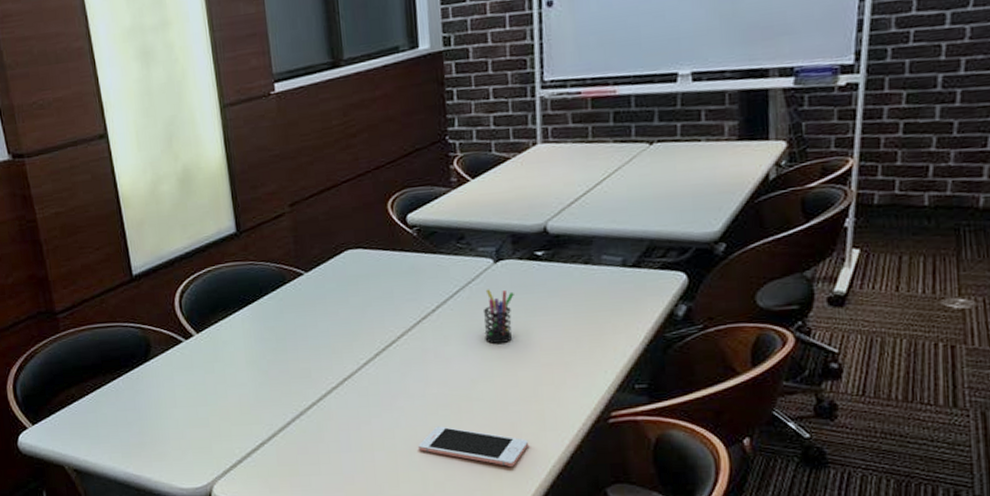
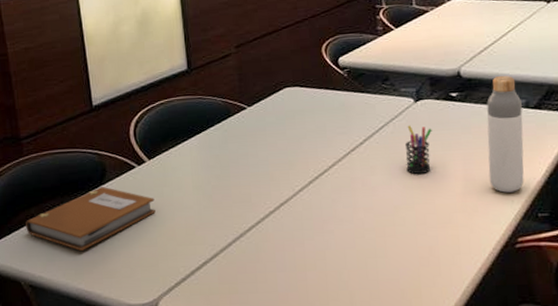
notebook: none [66,363,206,432] -> present [26,187,155,251]
cell phone: present [419,426,528,466] -> none [347,248,445,287]
bottle: none [577,229,620,363] -> present [487,75,524,193]

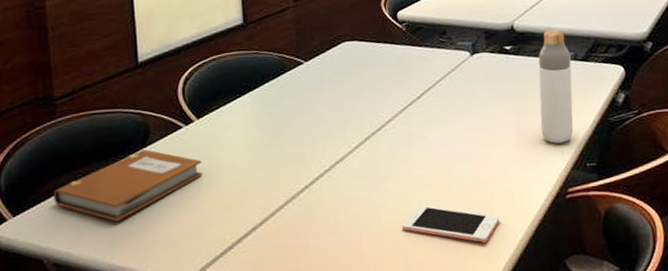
cell phone: none [347,248,445,287] -> present [402,205,499,242]
pen holder: present [404,125,432,175] -> none [461,78,487,128]

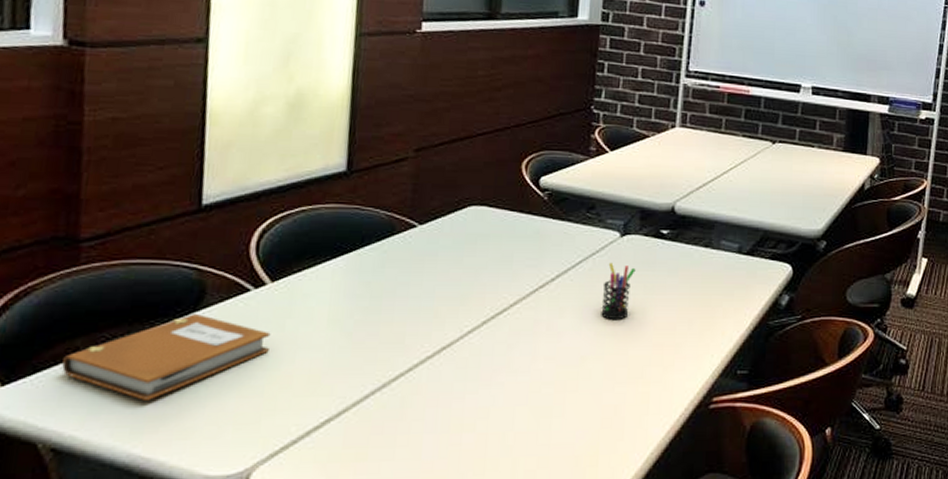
cell phone: present [402,205,499,242] -> none [514,406,629,453]
pen holder: none [461,78,487,128] -> present [601,262,636,321]
bottle: present [538,28,574,144] -> none [690,215,735,346]

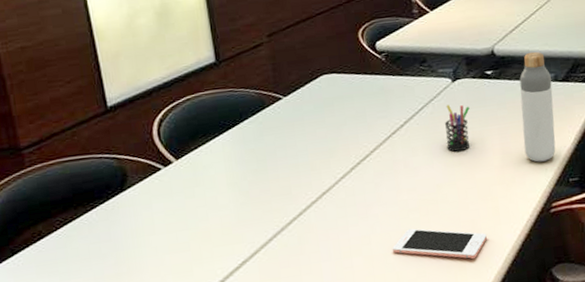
notebook: present [62,314,271,400] -> none [32,193,187,265]
cell phone: none [514,406,629,453] -> present [393,228,487,259]
bottle: none [690,215,735,346] -> present [519,51,556,162]

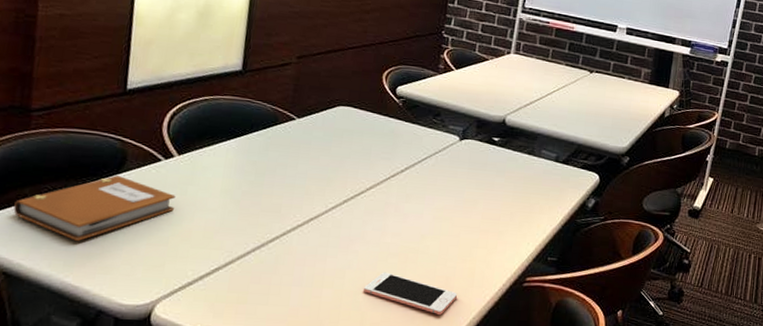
notebook: none [32,193,187,265] -> present [13,175,176,241]
pen holder: present [444,104,470,152] -> none [439,161,470,209]
bottle: present [519,51,556,162] -> none [512,128,553,236]

